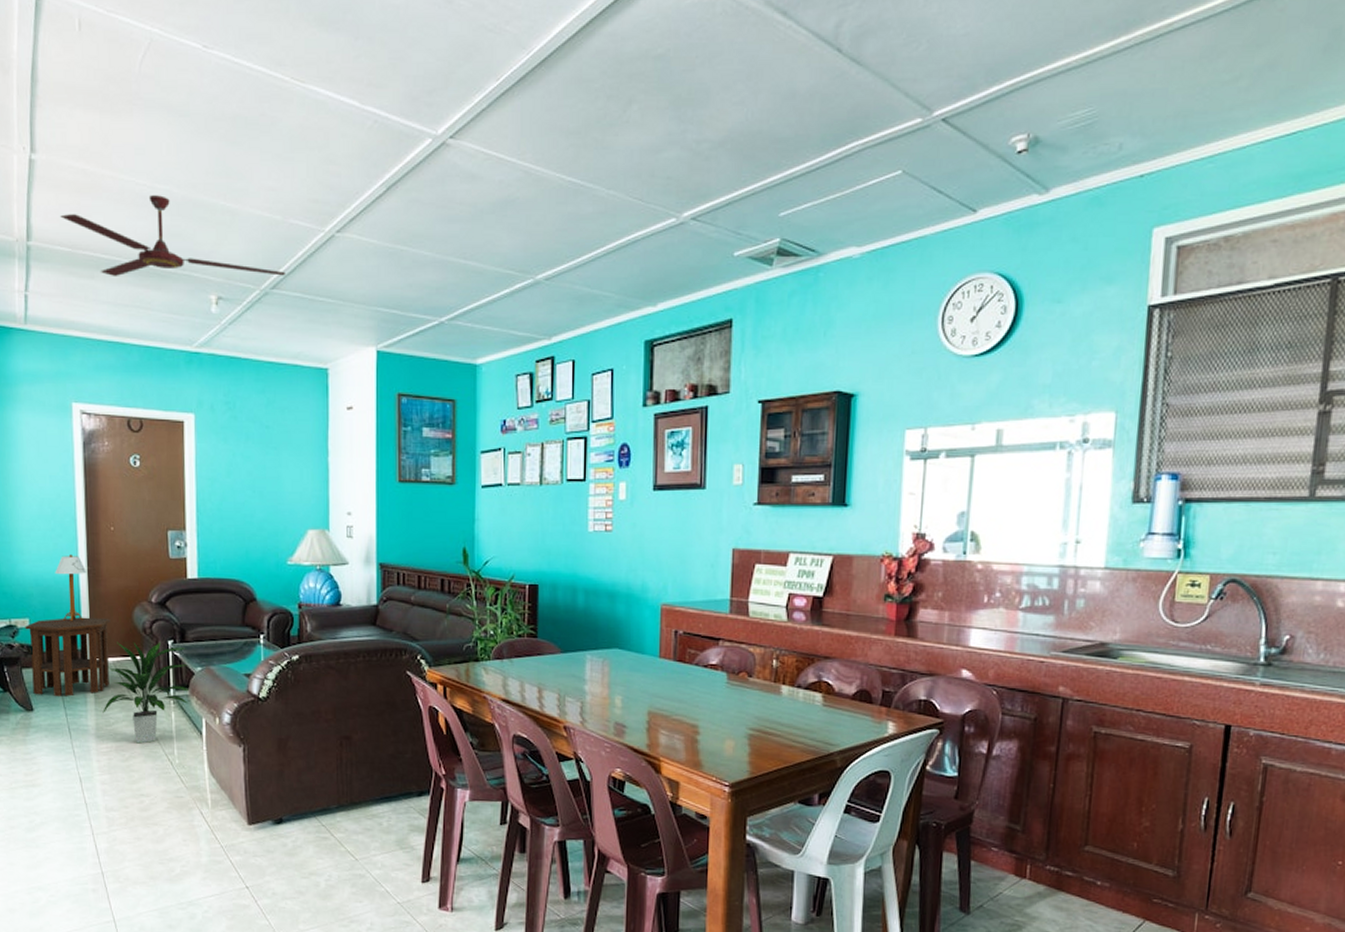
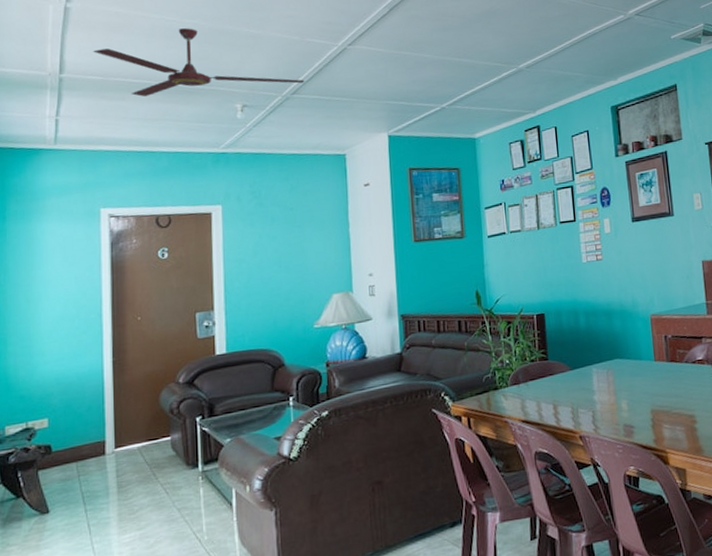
side table: present [25,617,111,697] -> none [43,405,136,496]
table lamp: present [55,554,88,622] -> none [78,349,113,415]
indoor plant: present [103,641,190,744] -> none [126,420,219,527]

